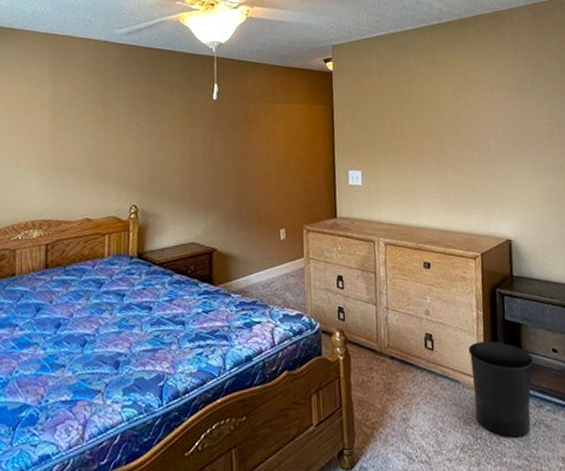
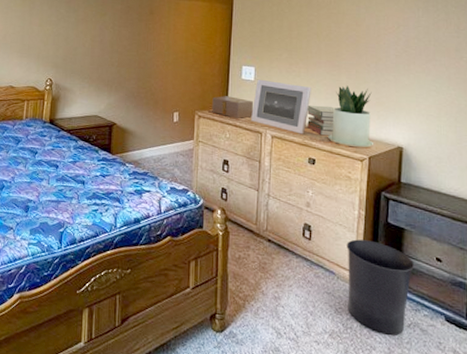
jewelry box: none [320,205,364,229] -> present [212,96,254,119]
picture frame: none [362,183,420,238] -> present [251,79,311,134]
books: none [418,204,445,237] -> present [307,105,335,136]
planter: none [439,181,485,246] -> present [327,85,374,148]

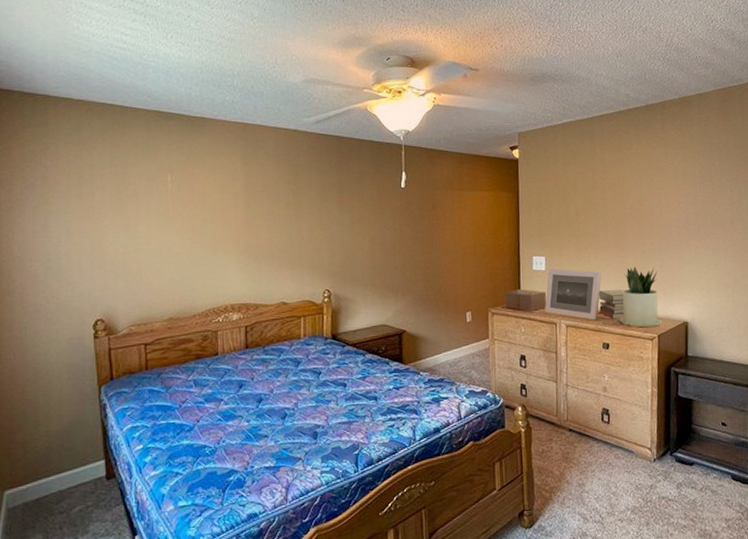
waste bin: present [347,239,414,335] -> none [642,415,703,502]

